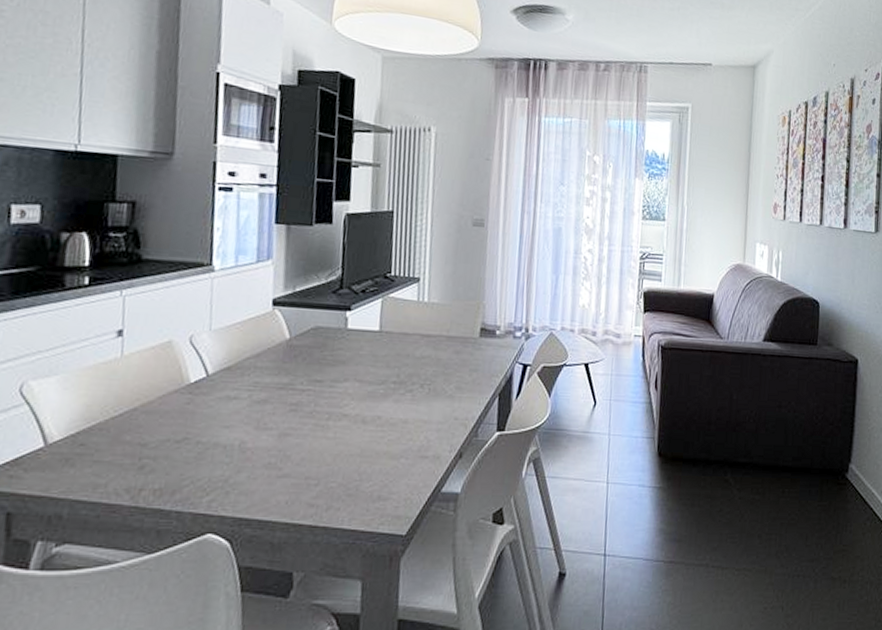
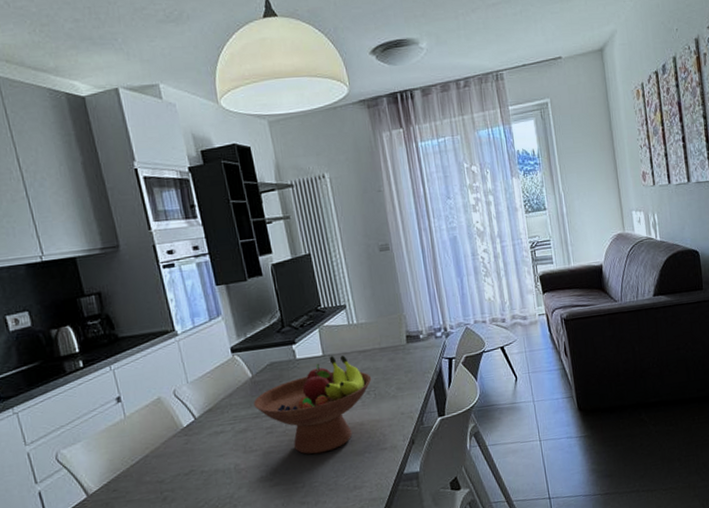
fruit bowl: none [283,333,430,448] -> present [254,355,372,455]

